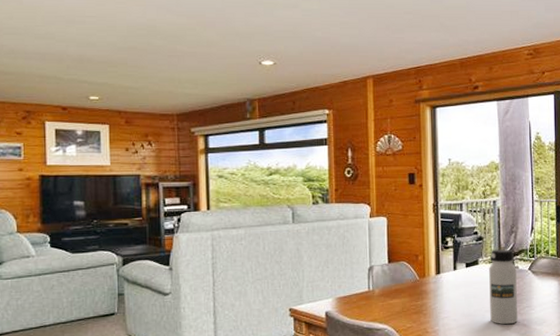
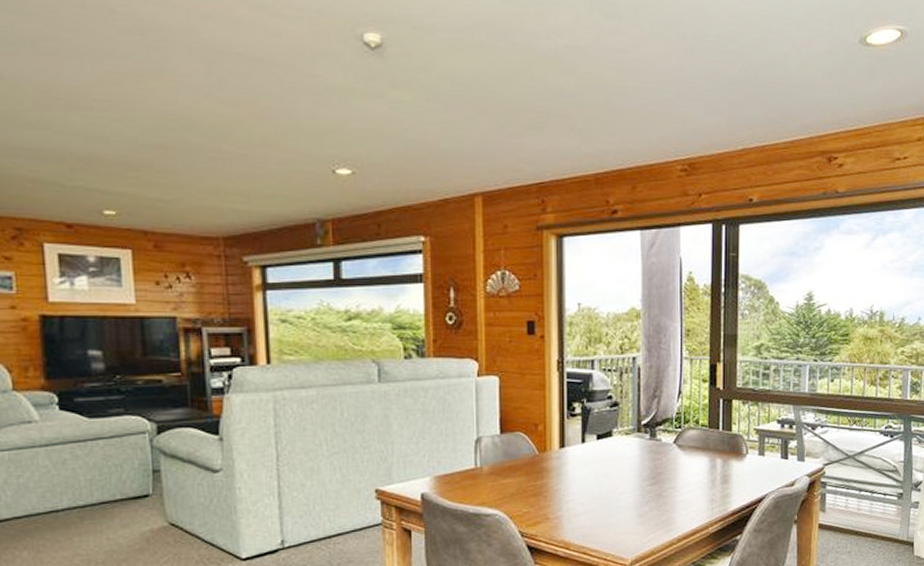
water bottle: present [489,249,518,325] -> none [625,417,659,510]

